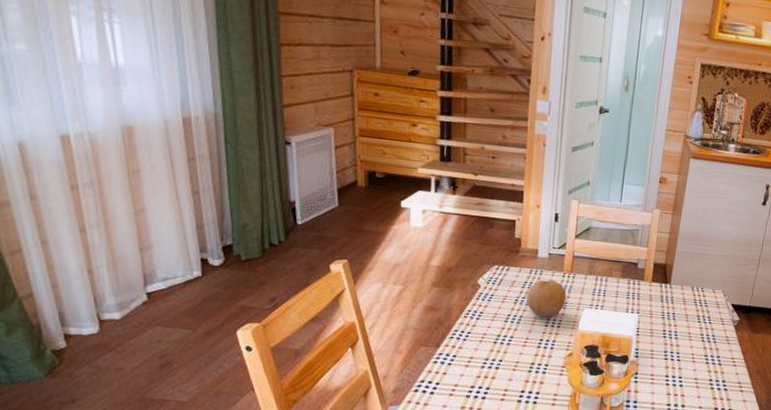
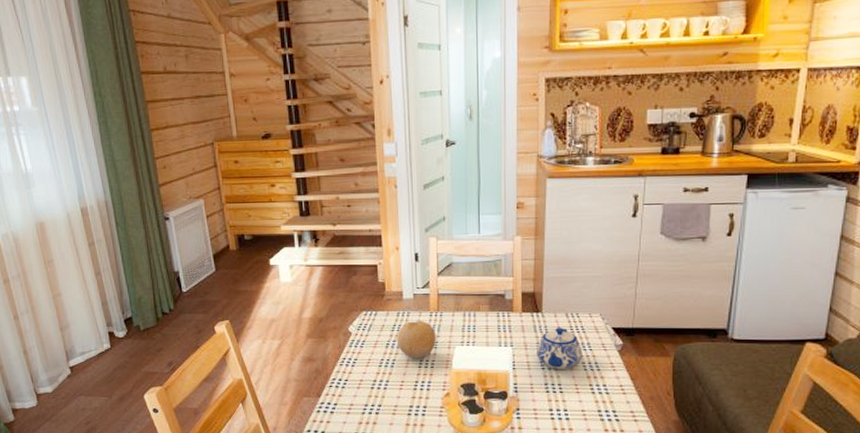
teapot: none [660,299,703,339] -> present [537,328,583,369]

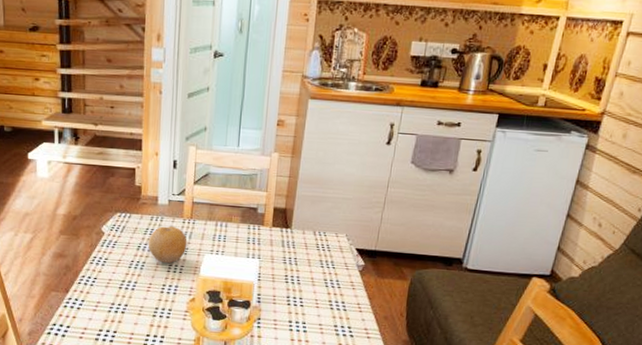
teapot: present [537,328,583,369] -> none [282,244,326,285]

